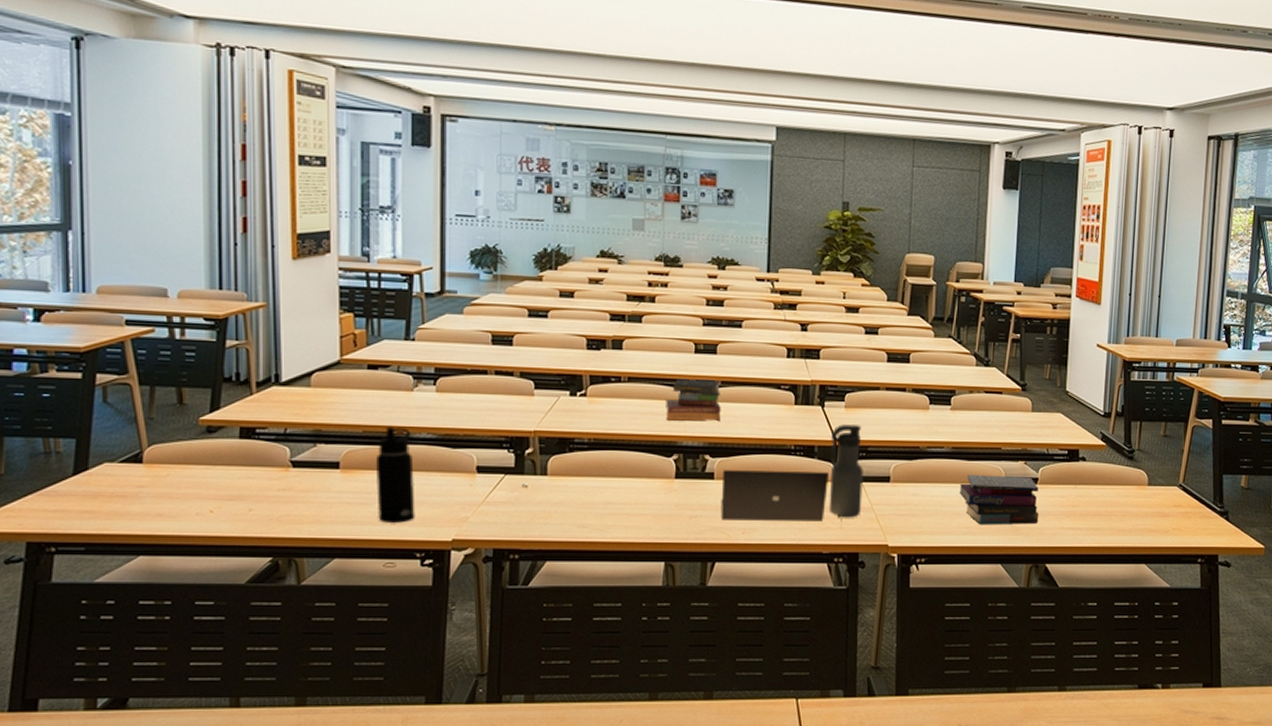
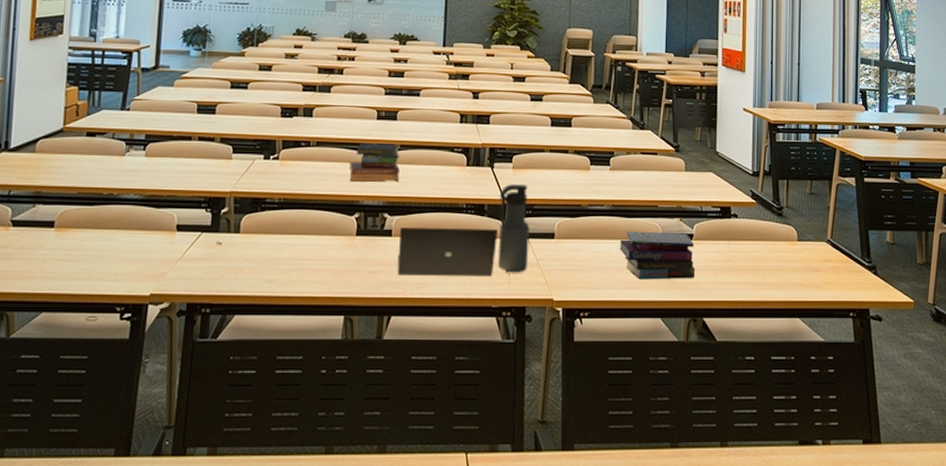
water bottle: present [375,426,415,524] -> none [84,188,120,279]

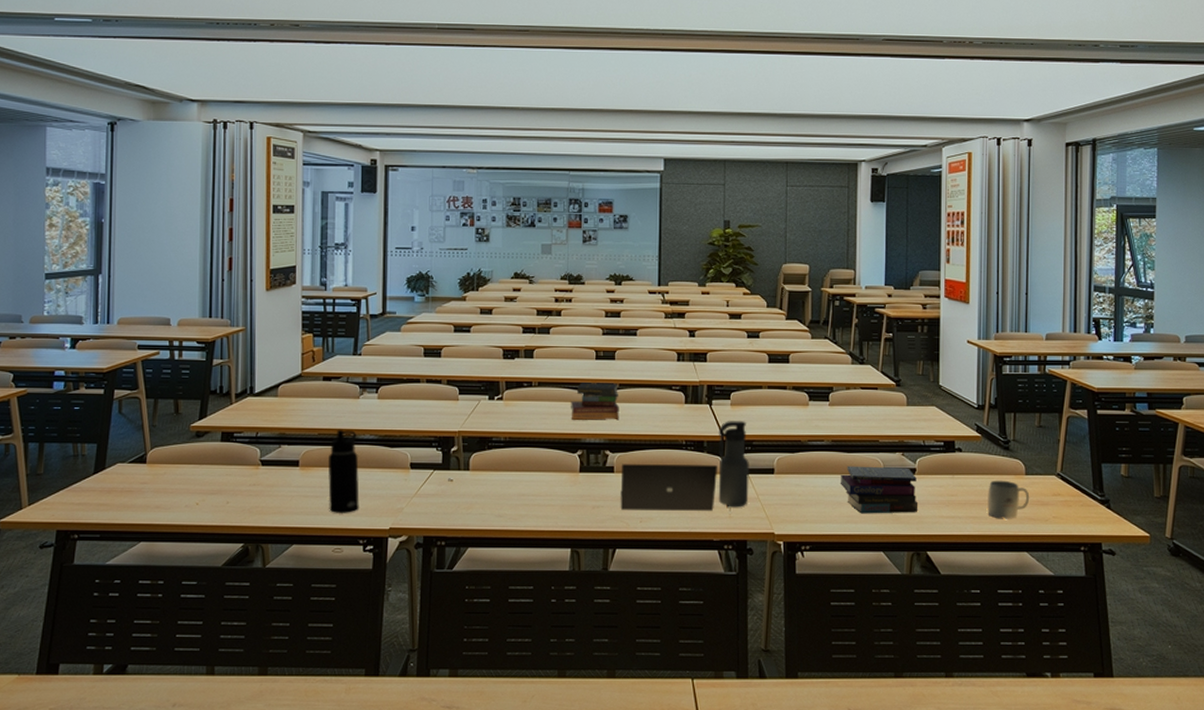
water bottle: none [84,188,120,279] -> present [327,429,360,514]
mug: none [762,246,802,285] -> present [987,480,1030,519]

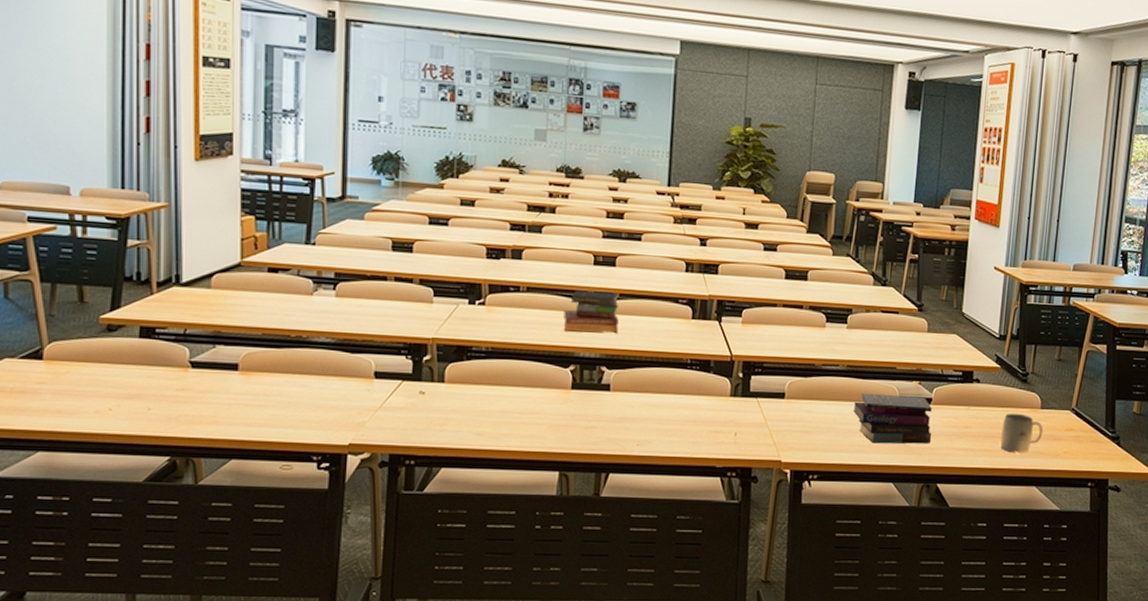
water bottle: present [327,429,360,514] -> none [274,329,313,427]
laptop: present [620,464,718,511] -> none [615,382,725,436]
water bottle: present [718,421,749,508] -> none [723,340,759,433]

